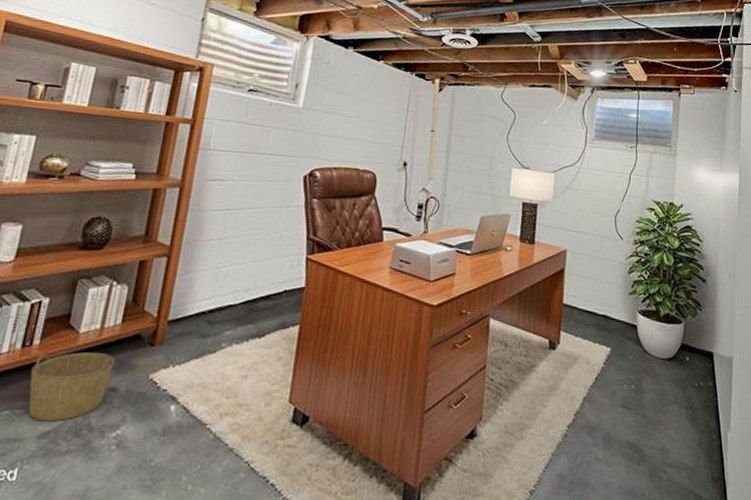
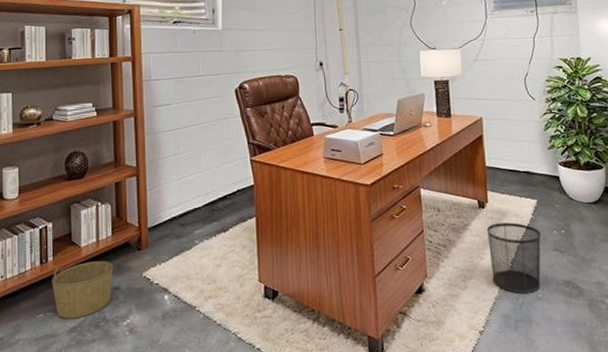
waste bin: none [552,368,611,453] -> present [486,222,542,294]

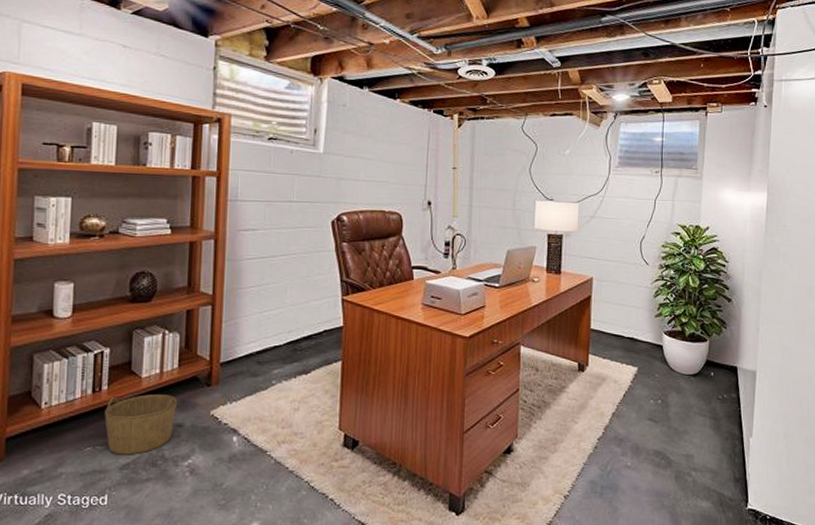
waste bin: present [486,222,542,294] -> none [583,388,638,462]

